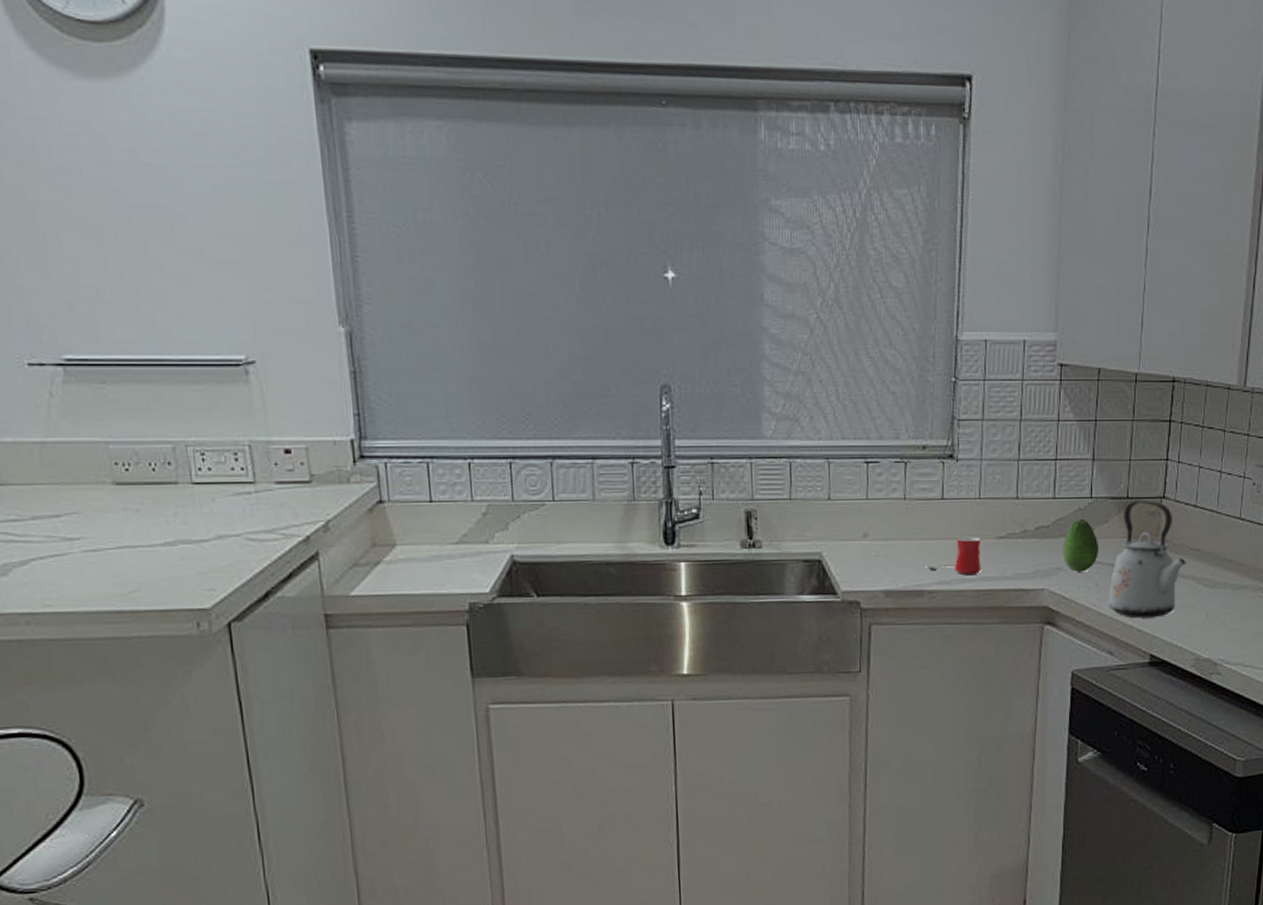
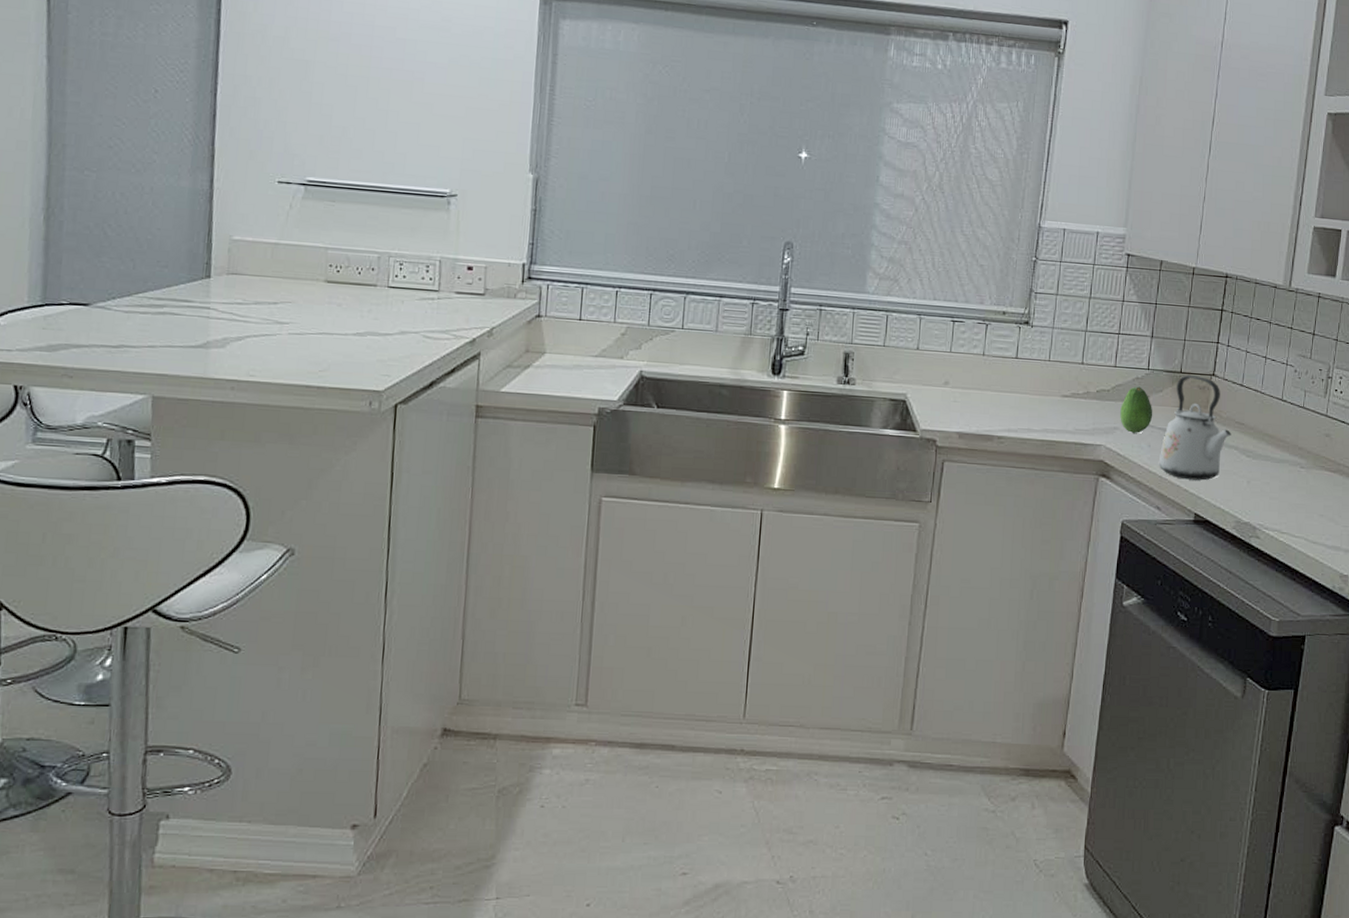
mug: present [924,537,982,576] -> none [995,392,1048,427]

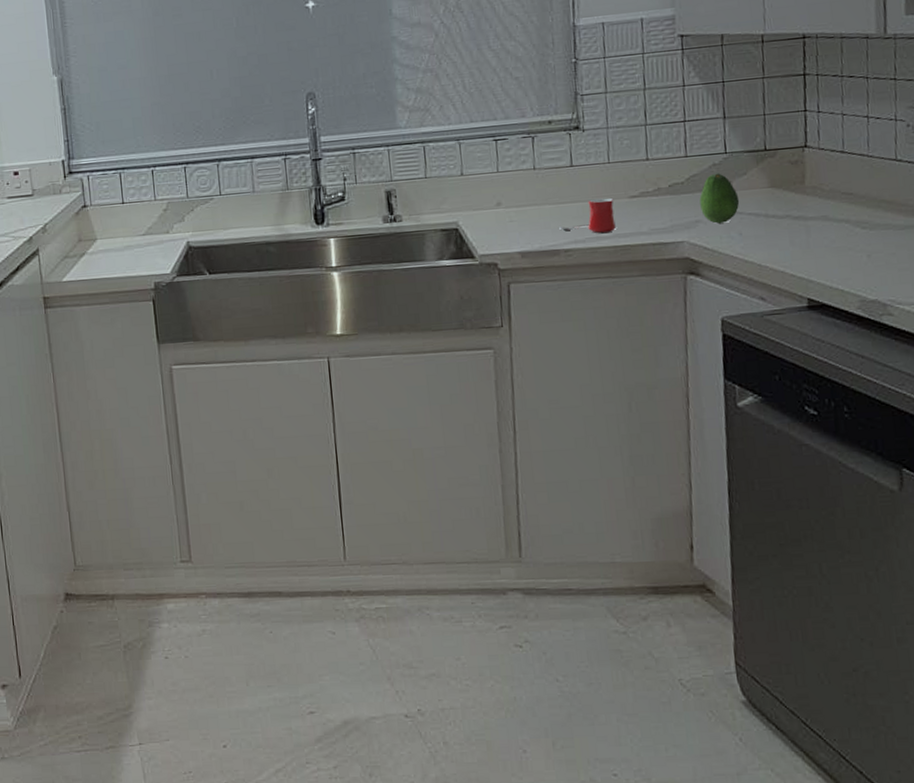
mug: none [995,392,1048,427] -> present [558,198,616,234]
kettle: present [1158,375,1231,481] -> none [754,150,839,264]

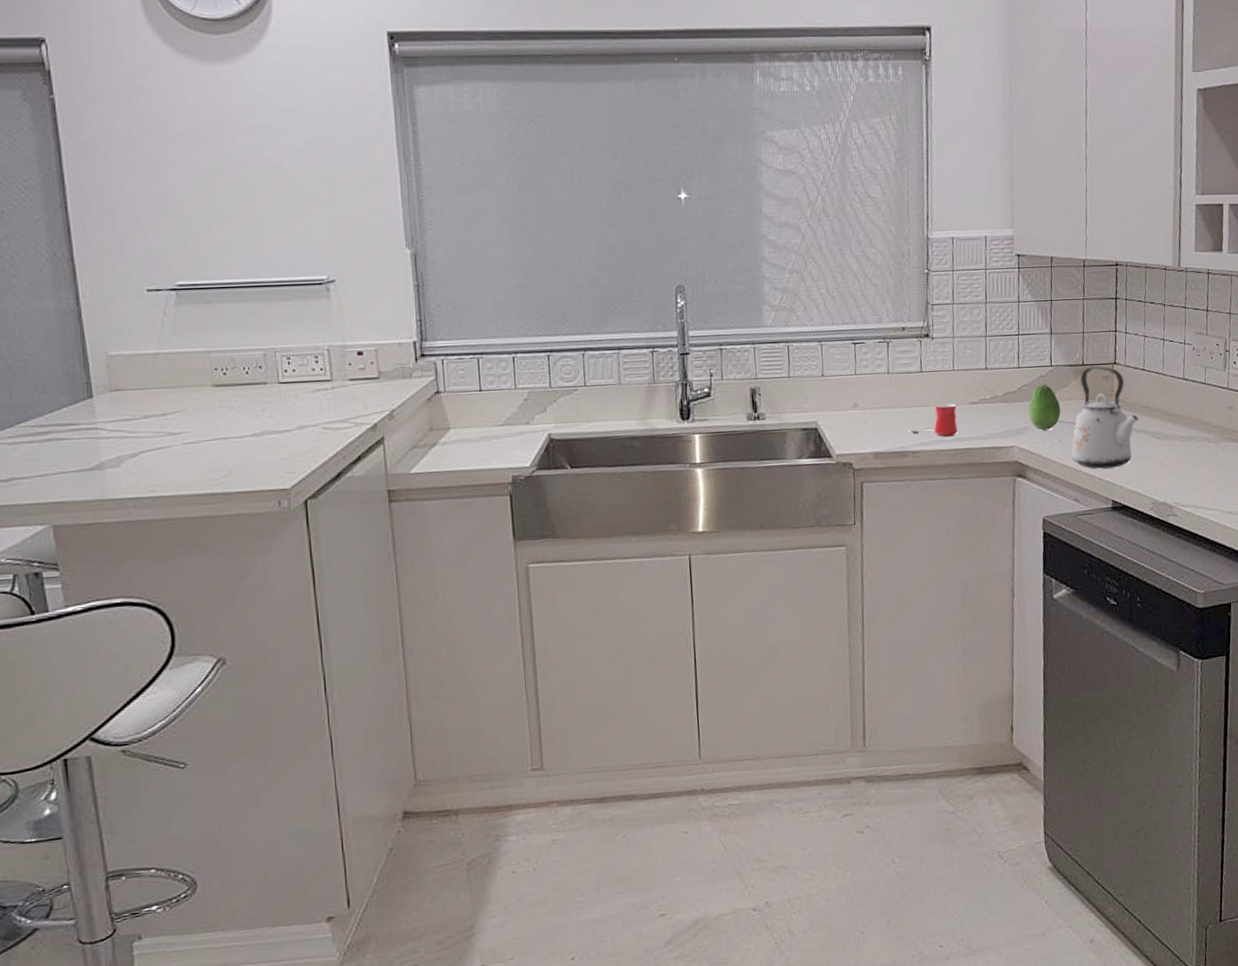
kettle: none [754,150,839,264] -> present [1071,366,1139,469]

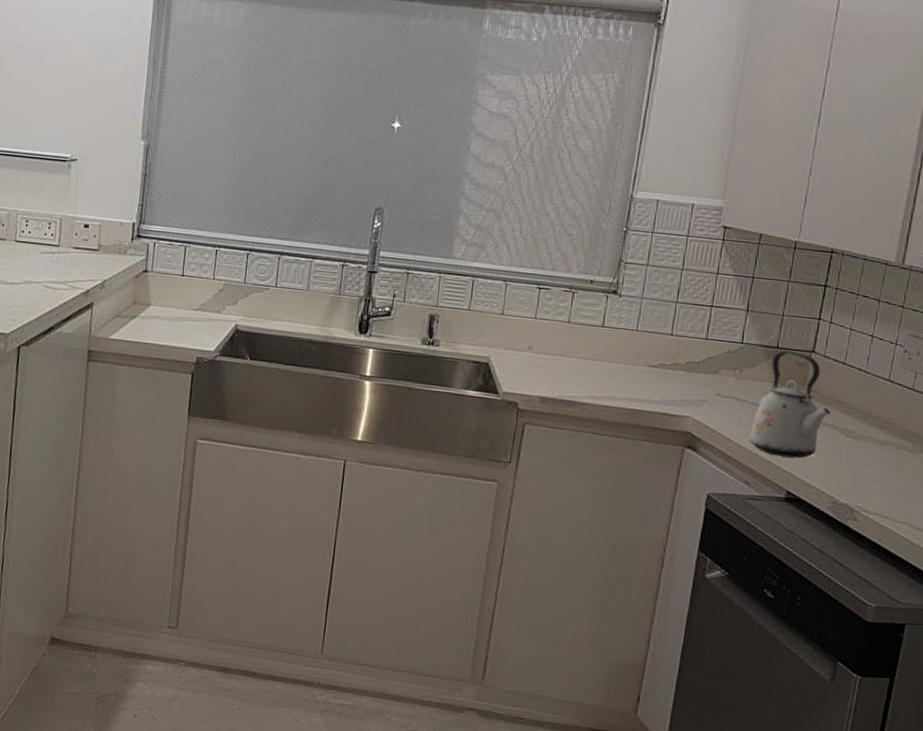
mug: present [907,403,958,437] -> none [579,361,635,395]
fruit: present [1028,384,1061,431] -> none [709,360,746,407]

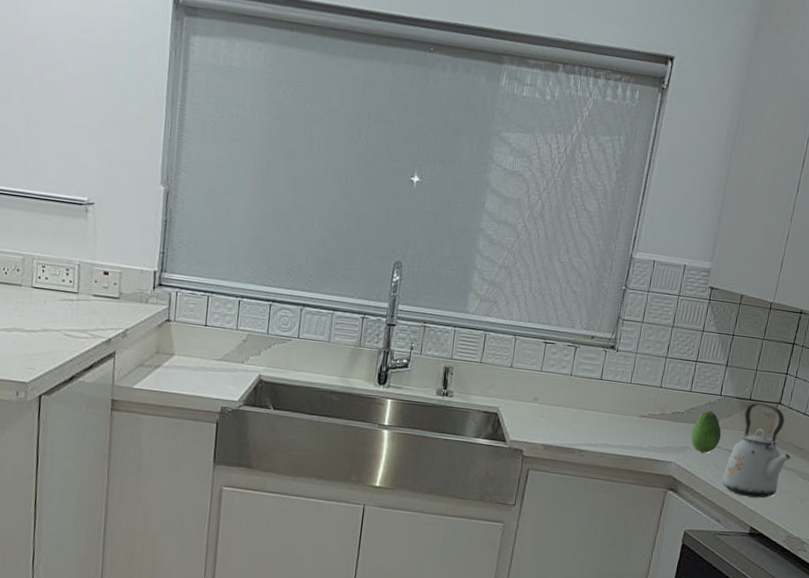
fruit: none [709,360,746,407] -> present [691,410,722,453]

